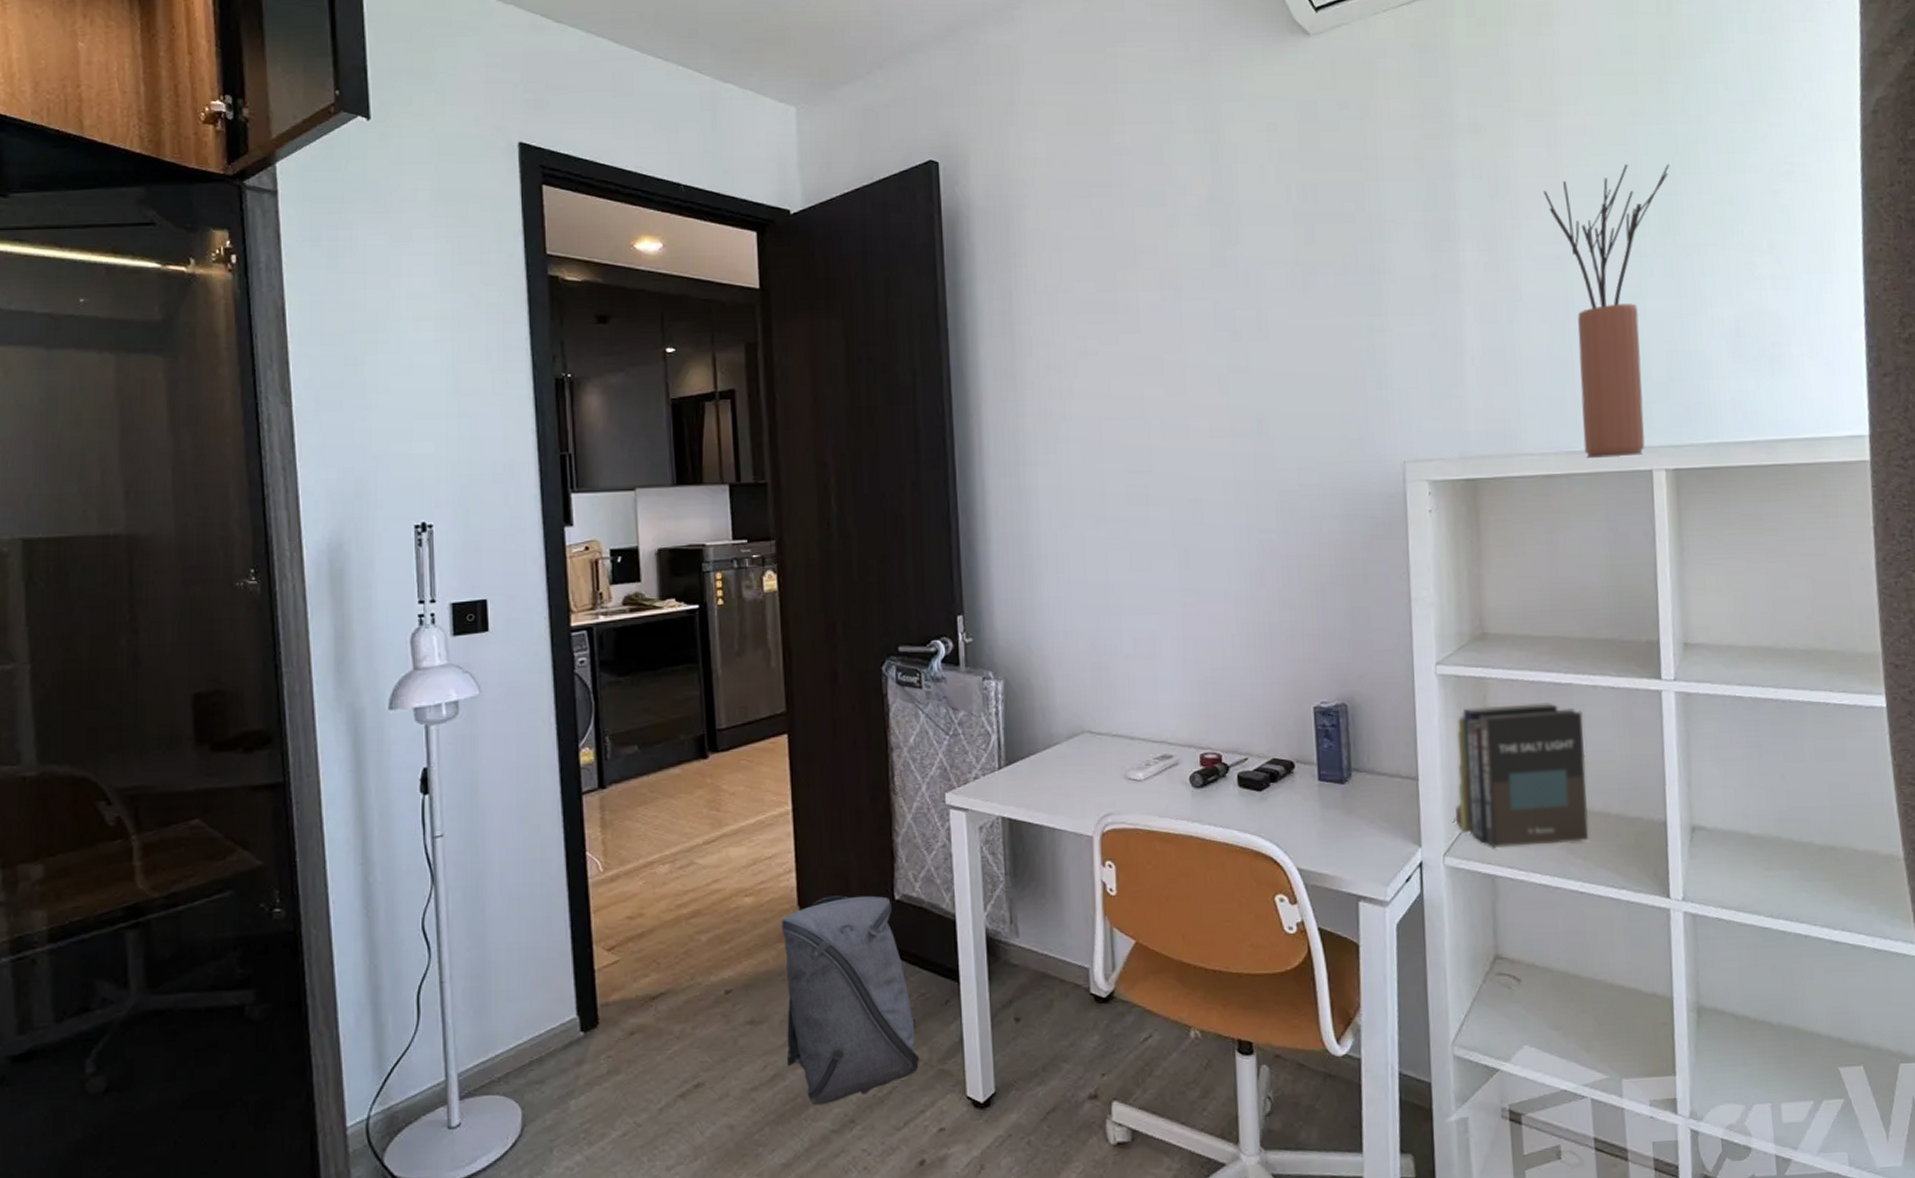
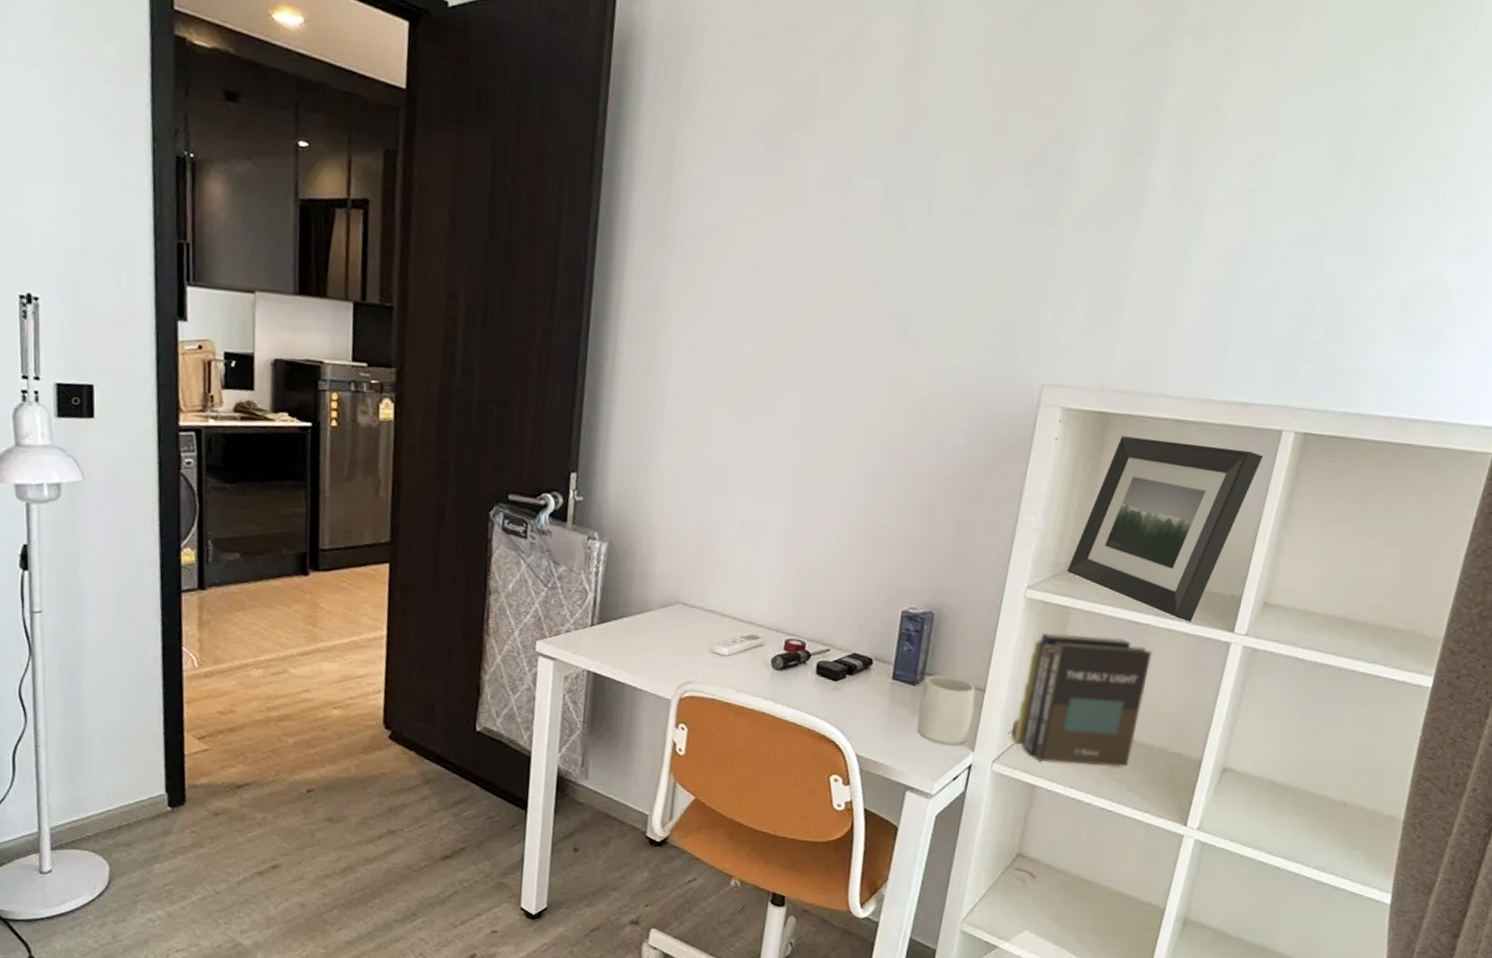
backpack: present [781,895,920,1106] -> none [359,719,483,898]
mug: none [1352,768,1412,845] -> present [916,675,976,746]
picture frame: none [1472,495,1640,675] -> present [1066,435,1263,622]
vase: present [1544,163,1670,458] -> none [1222,98,1393,414]

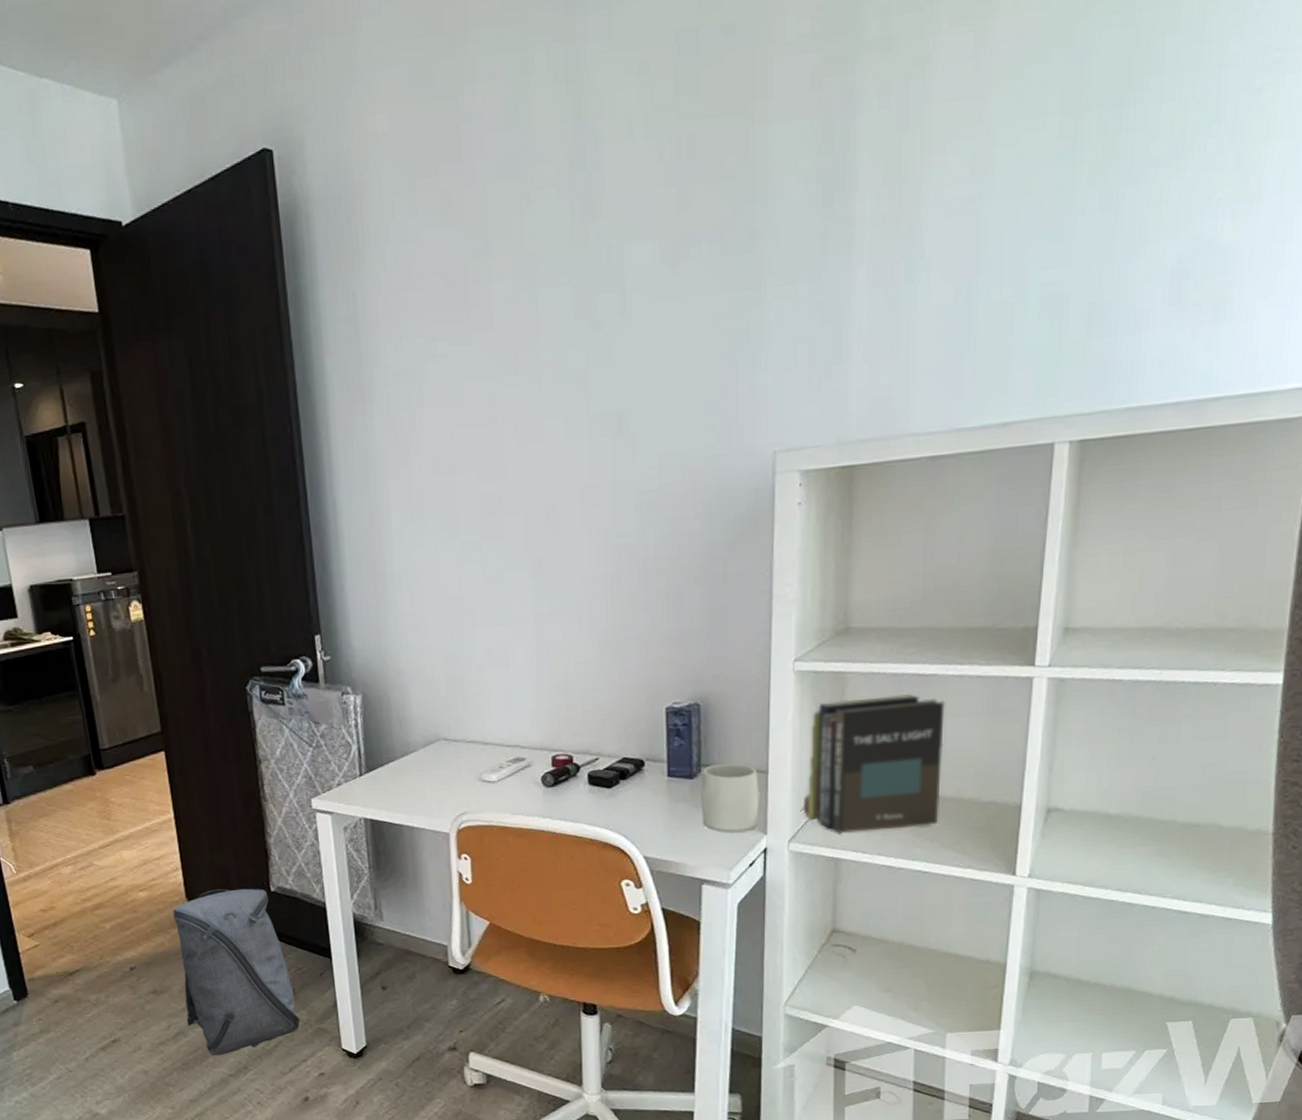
backpack: none [359,719,483,898] -> present [173,888,300,1056]
picture frame: present [1066,435,1263,622] -> none [834,472,1036,664]

